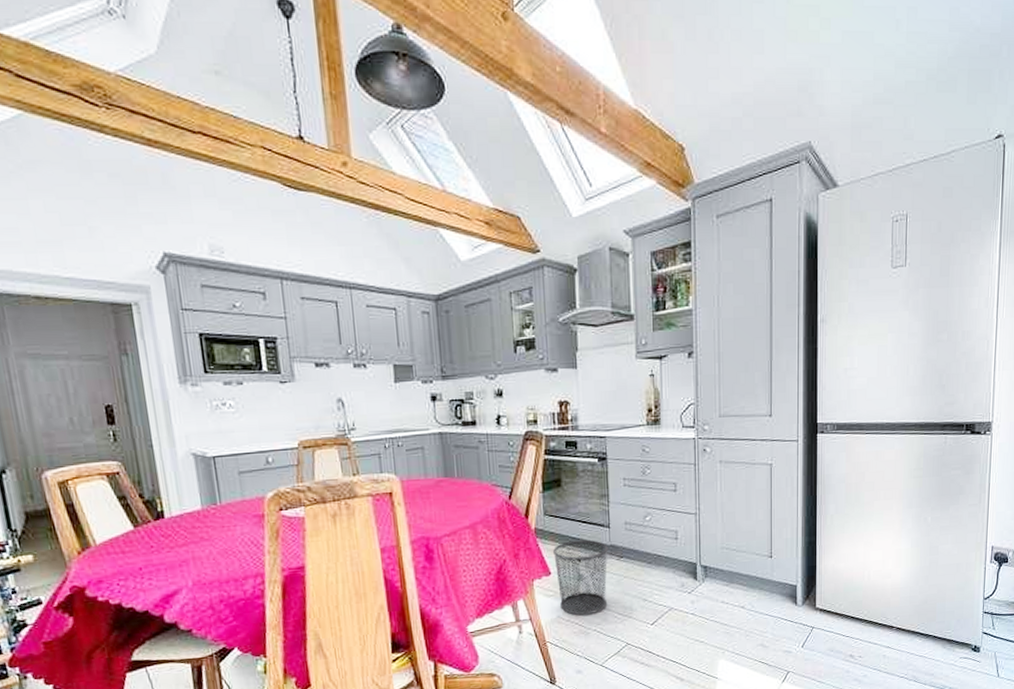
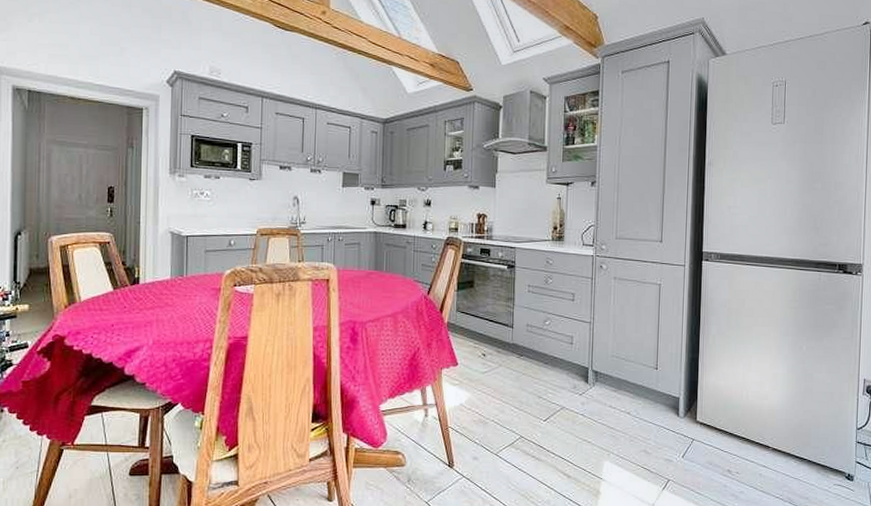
waste bin: present [552,539,608,616] -> none [461,336,510,406]

